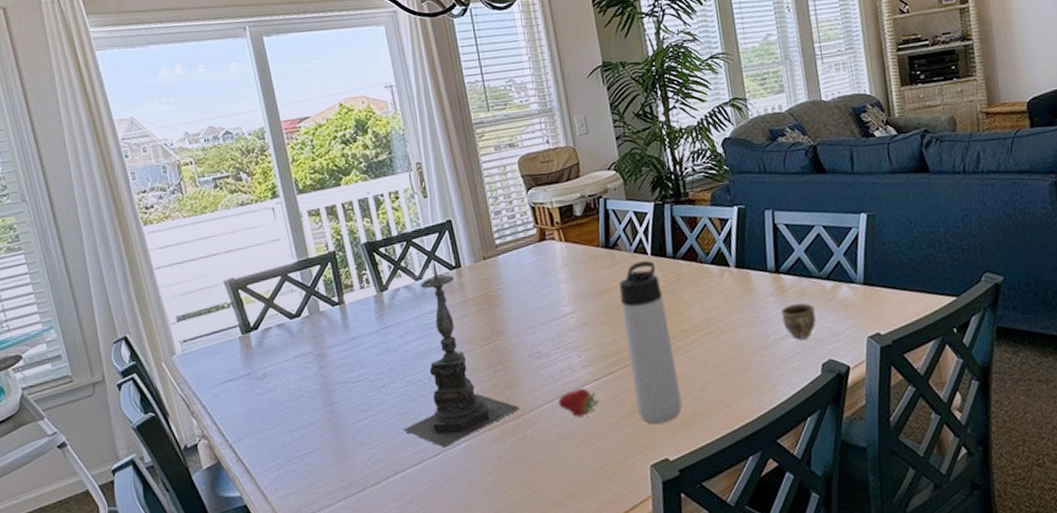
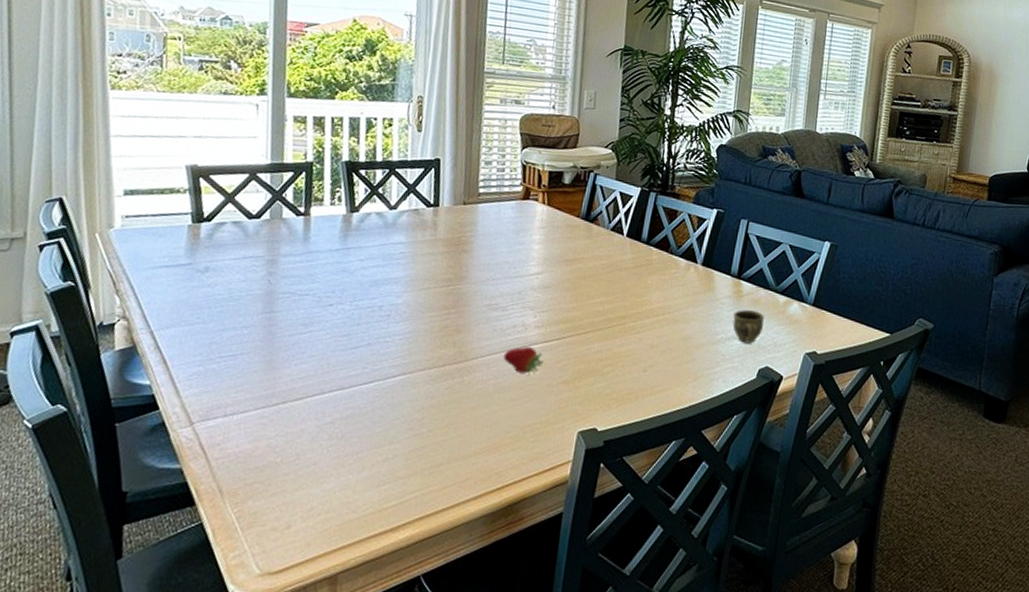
candle holder: present [403,256,521,448] -> none [340,189,466,378]
thermos bottle: present [619,260,682,424] -> none [578,239,629,394]

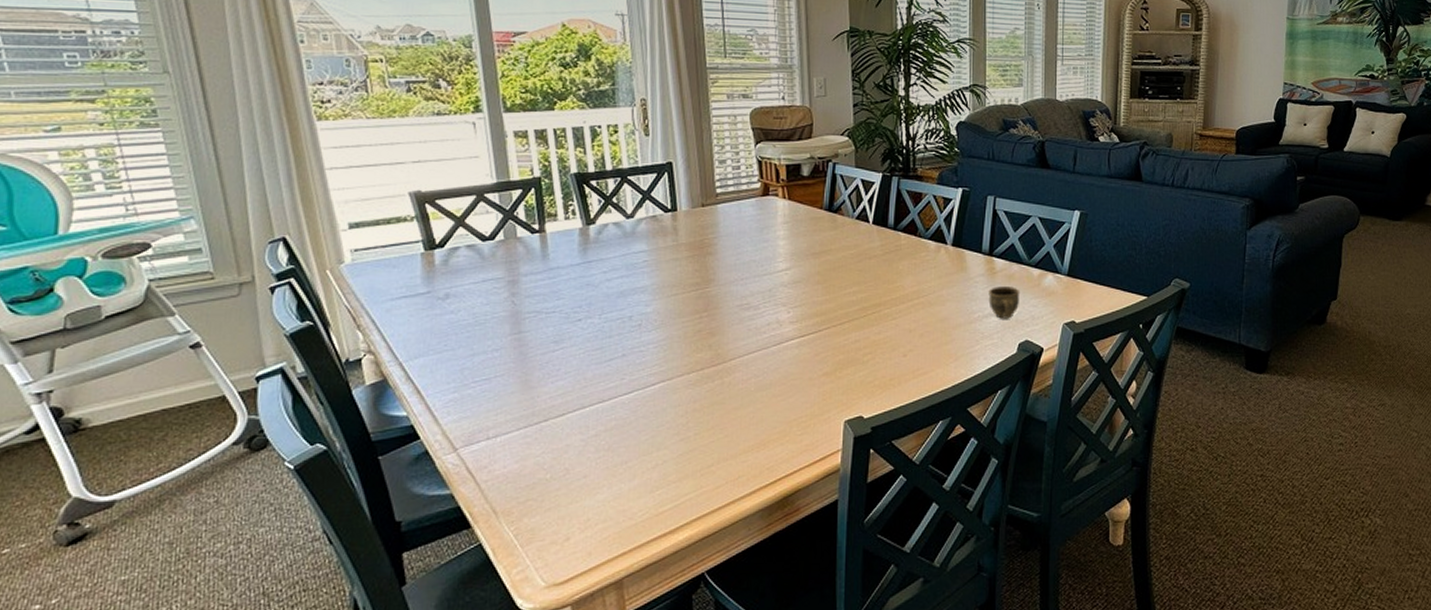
fruit: present [503,346,543,376] -> none [761,342,802,372]

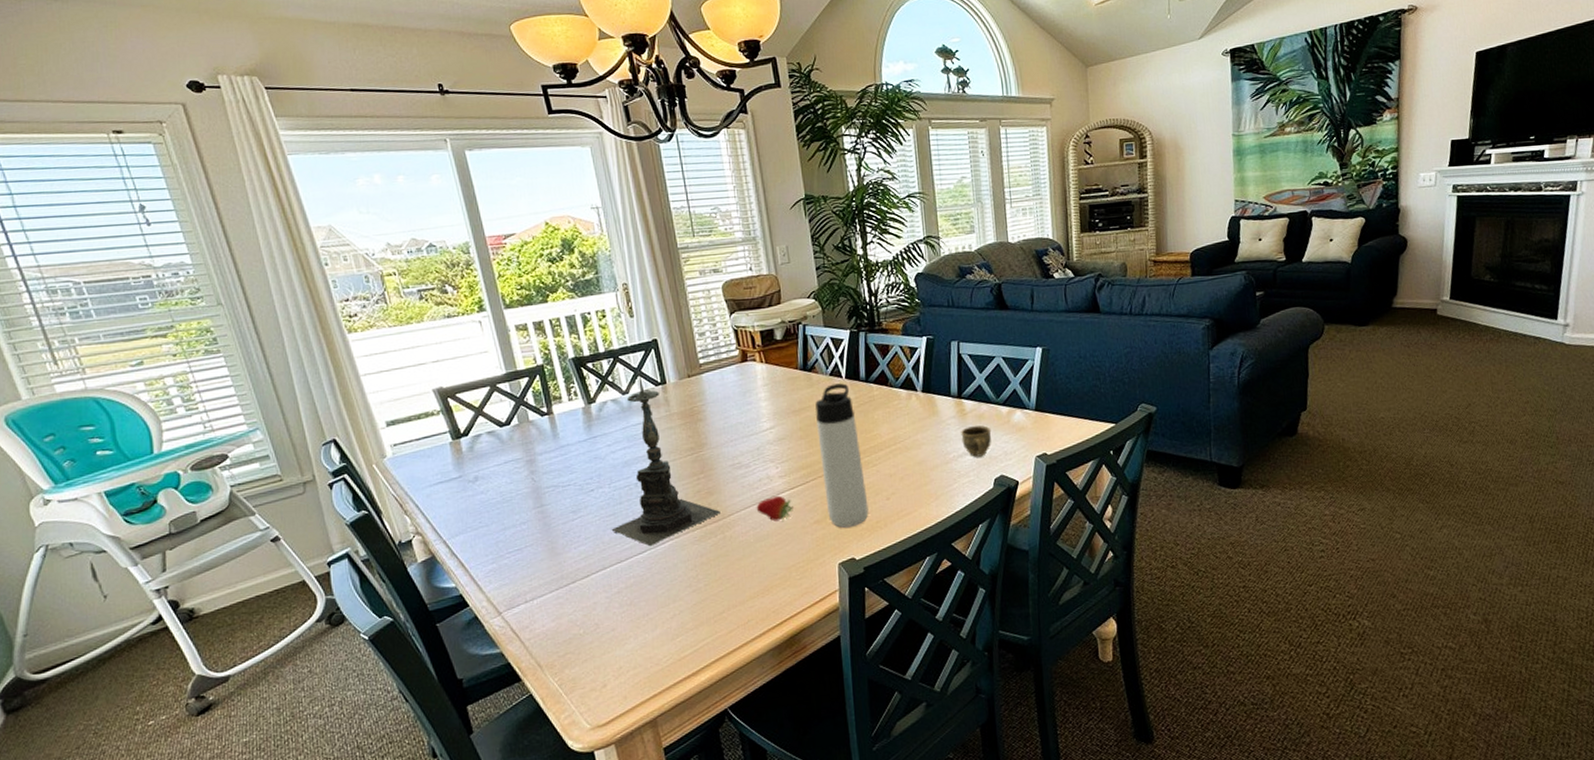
candle holder: none [596,196,723,387] -> present [611,372,722,547]
fruit: none [761,342,802,372] -> present [756,495,793,522]
thermos bottle: none [836,228,883,383] -> present [815,383,869,528]

